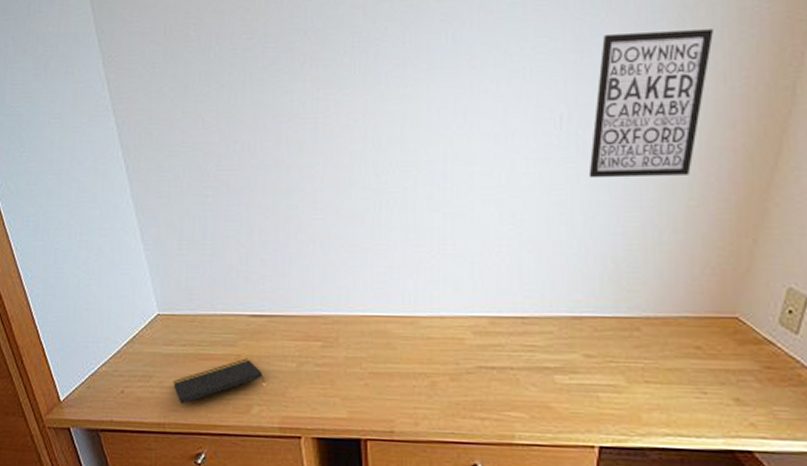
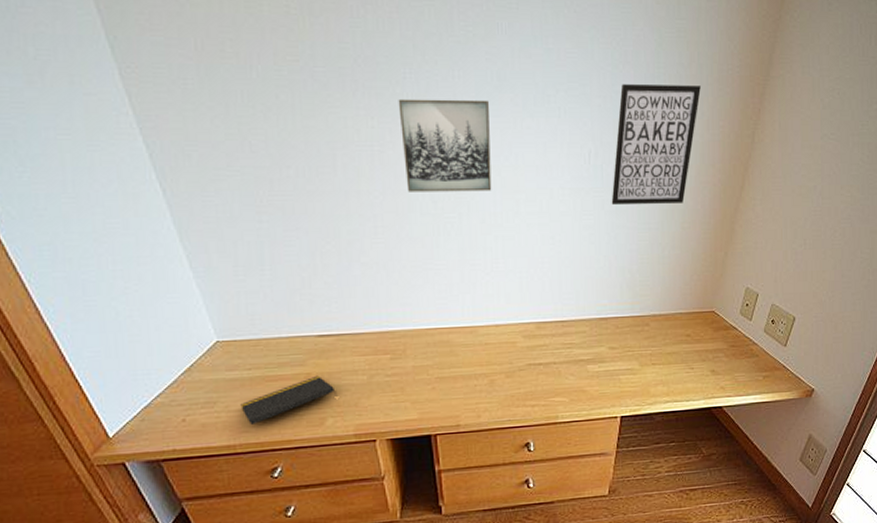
wall art: none [345,63,442,165] -> present [398,98,492,192]

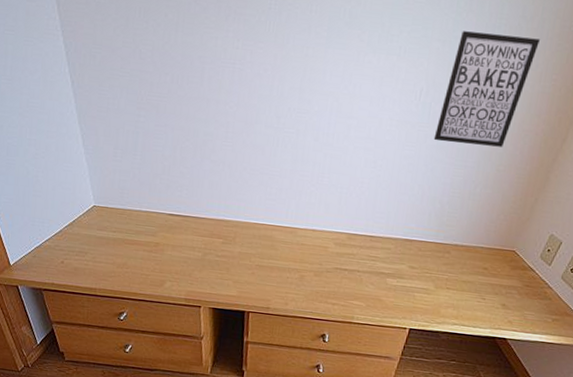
notepad: present [240,375,338,425] -> none [104,246,177,276]
wall art: present [398,98,492,192] -> none [257,26,338,114]

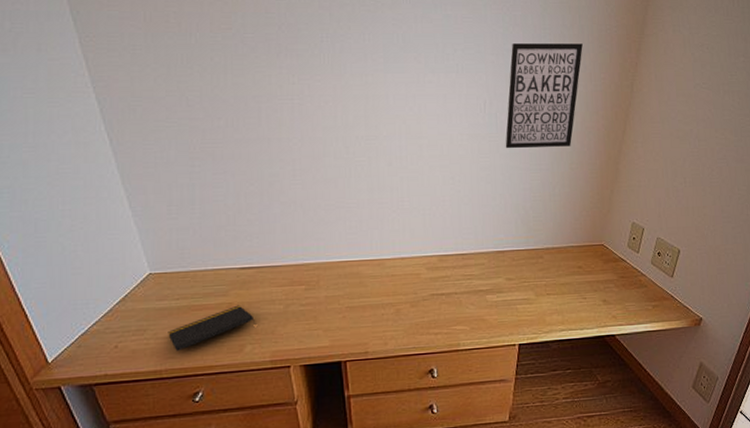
notepad: none [104,246,177,276] -> present [168,305,256,351]

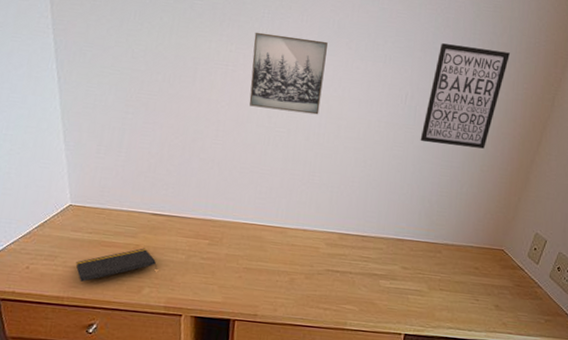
wall art: none [316,59,398,139] -> present [249,32,328,115]

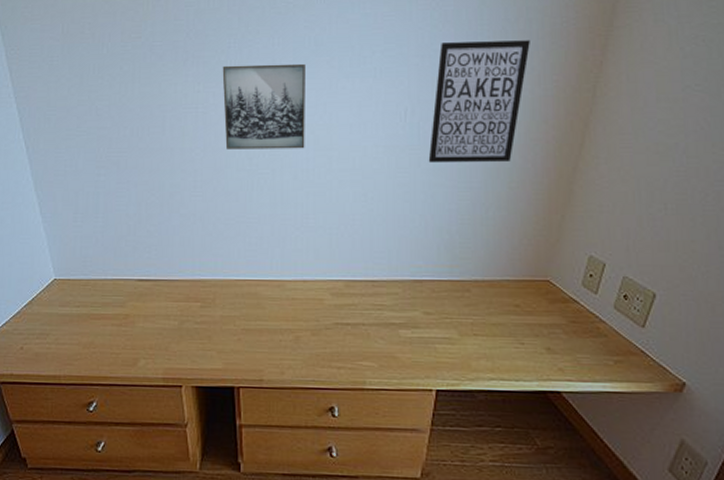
notepad: present [75,248,158,282] -> none [68,317,151,358]

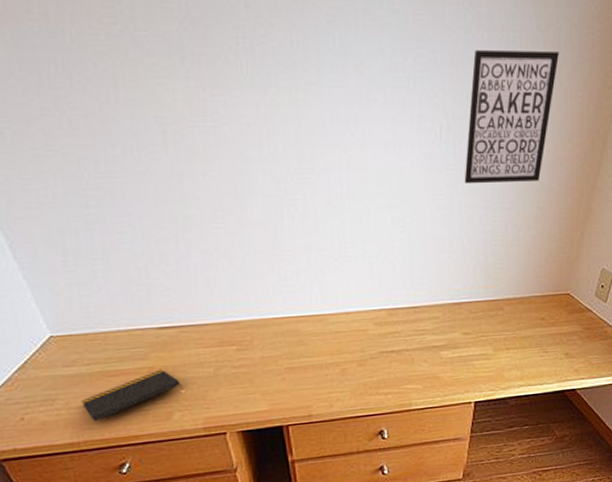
notepad: none [68,317,151,358] -> present [81,369,184,421]
wall art: present [222,63,305,150] -> none [231,67,338,172]

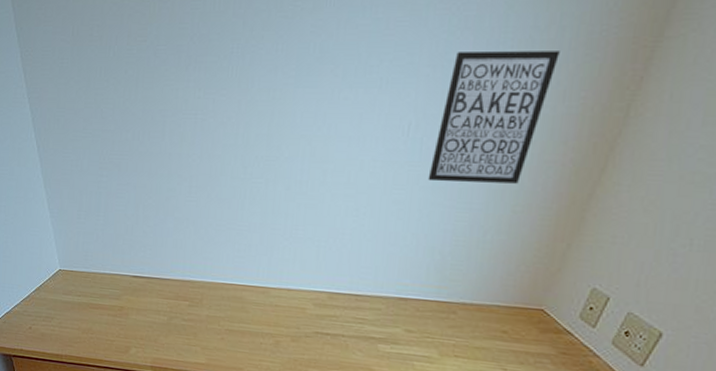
notepad: present [81,369,184,421] -> none [69,309,142,341]

